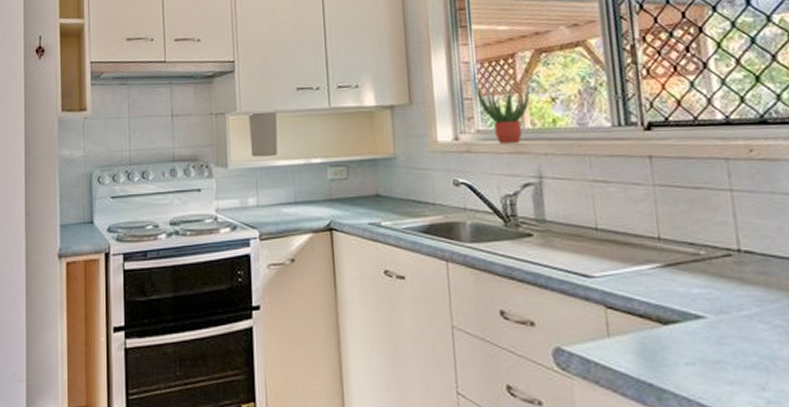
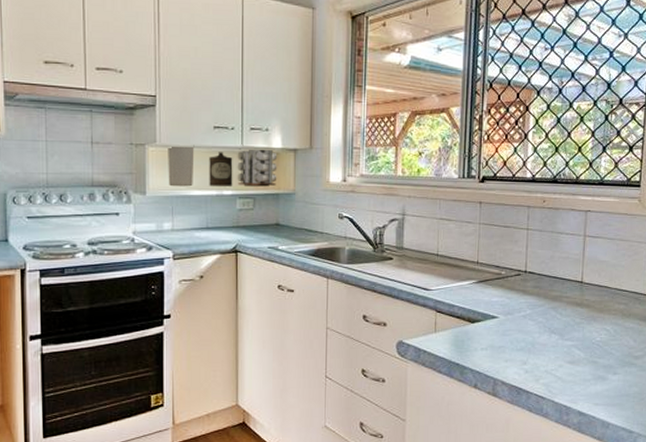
canister: none [294,115,322,156] -> present [209,152,233,187]
spice rack: none [324,109,373,153] -> present [237,148,278,187]
potted plant: present [476,81,530,145] -> none [364,134,403,187]

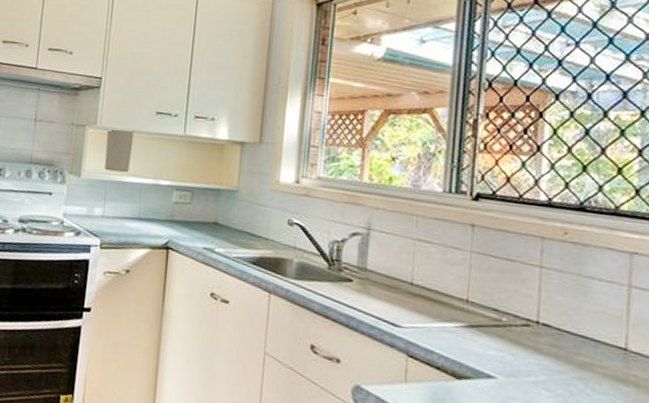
canister: present [209,152,233,187] -> none [145,139,174,177]
spice rack: present [237,148,278,187] -> none [175,137,222,181]

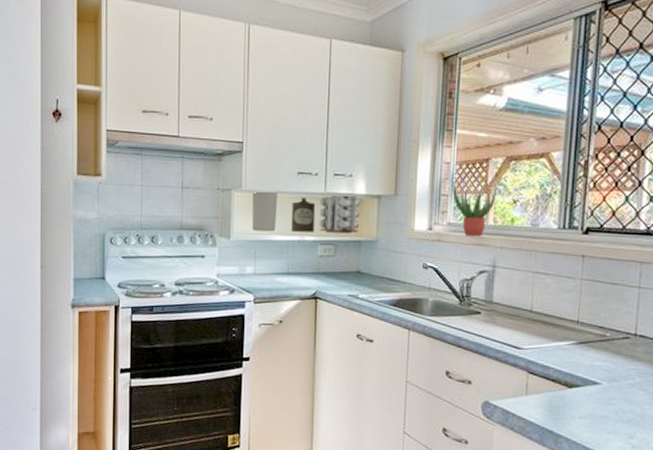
canister: none [145,139,174,177] -> present [291,198,316,233]
spice rack: none [175,137,222,181] -> present [319,194,361,234]
potted plant: none [323,131,373,195] -> present [453,180,496,237]

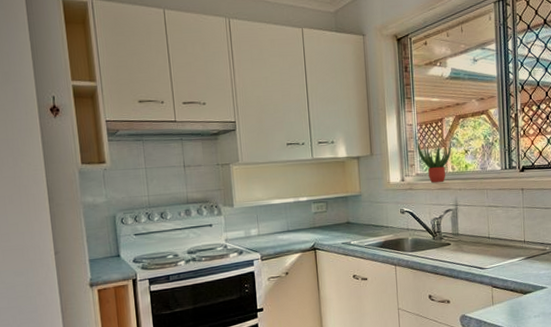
canister: present [251,190,278,232] -> none [249,160,273,198]
canister: present [291,198,316,233] -> none [285,165,307,196]
spice rack: present [319,194,361,234] -> none [309,159,345,193]

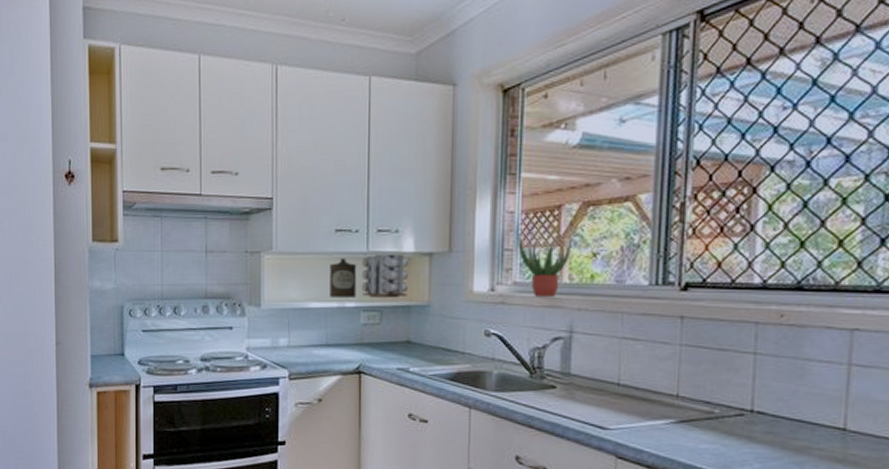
canister: none [285,165,307,196] -> present [329,258,357,299]
spice rack: none [309,159,345,193] -> present [361,254,409,298]

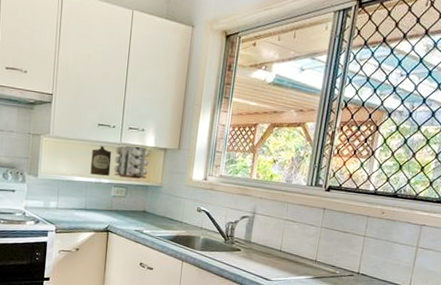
potted plant: present [518,232,571,298] -> none [225,140,261,189]

